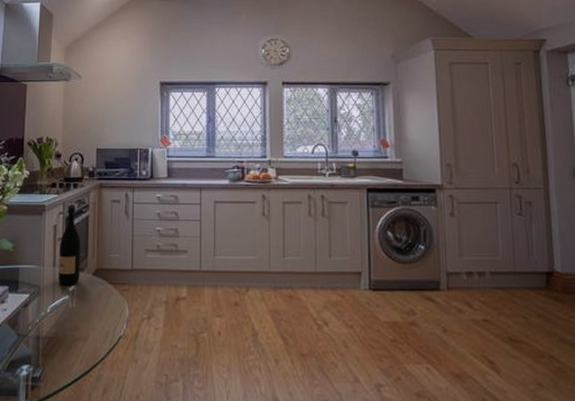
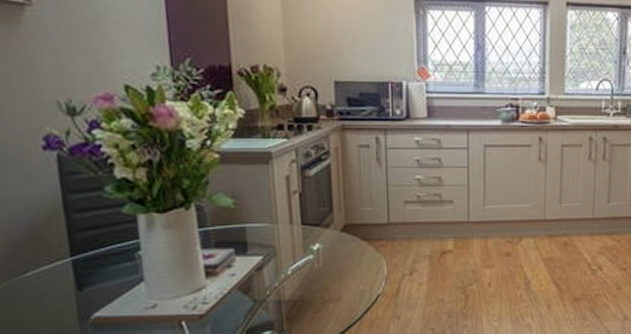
wine bottle: present [58,205,81,285] -> none [295,151,325,244]

